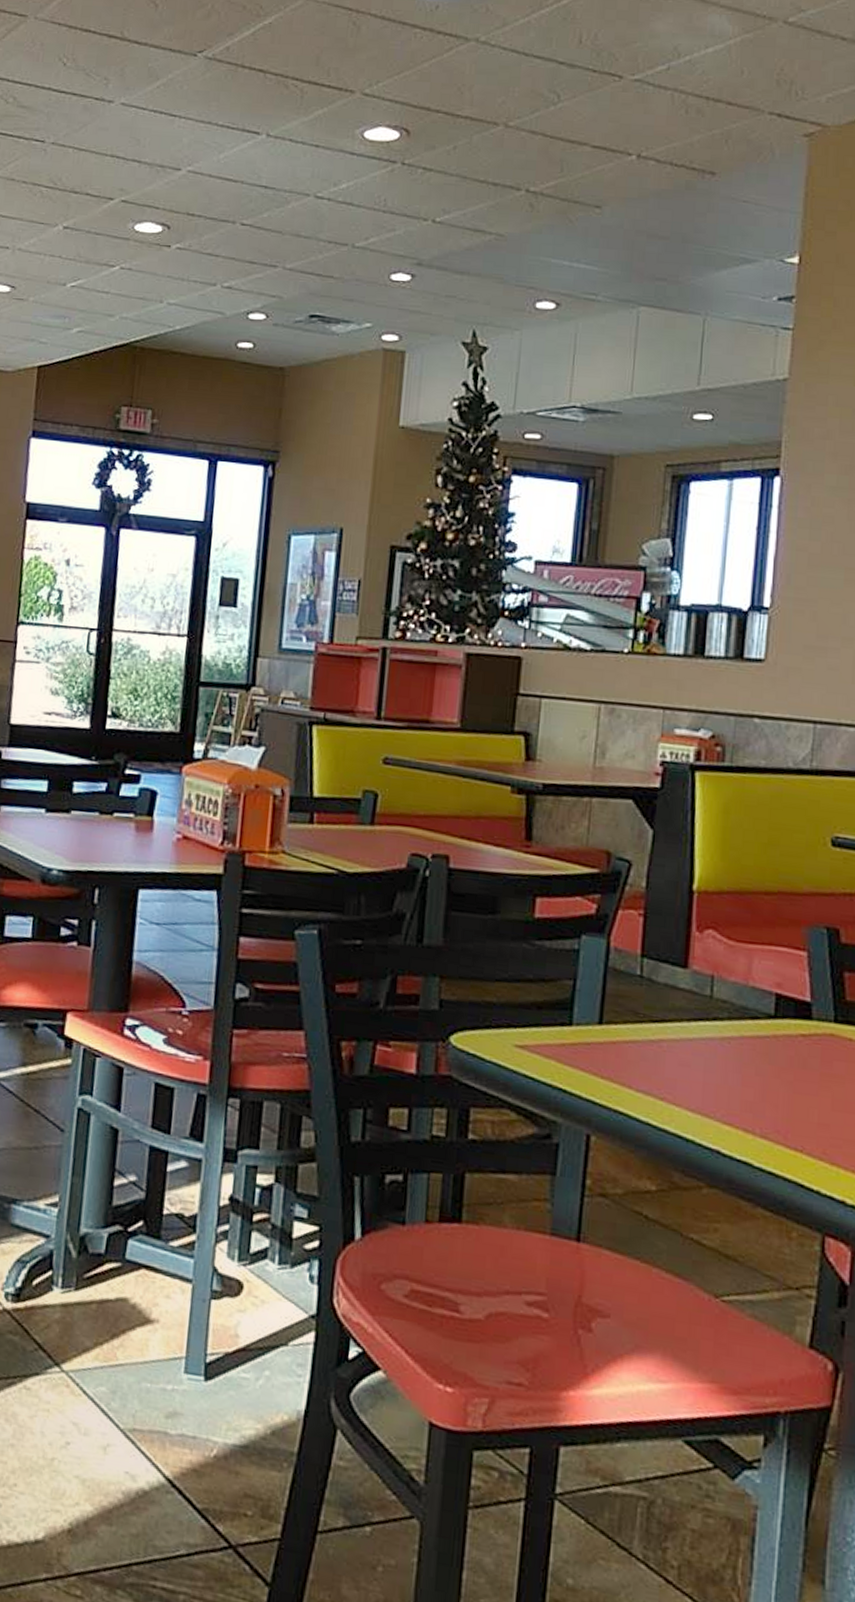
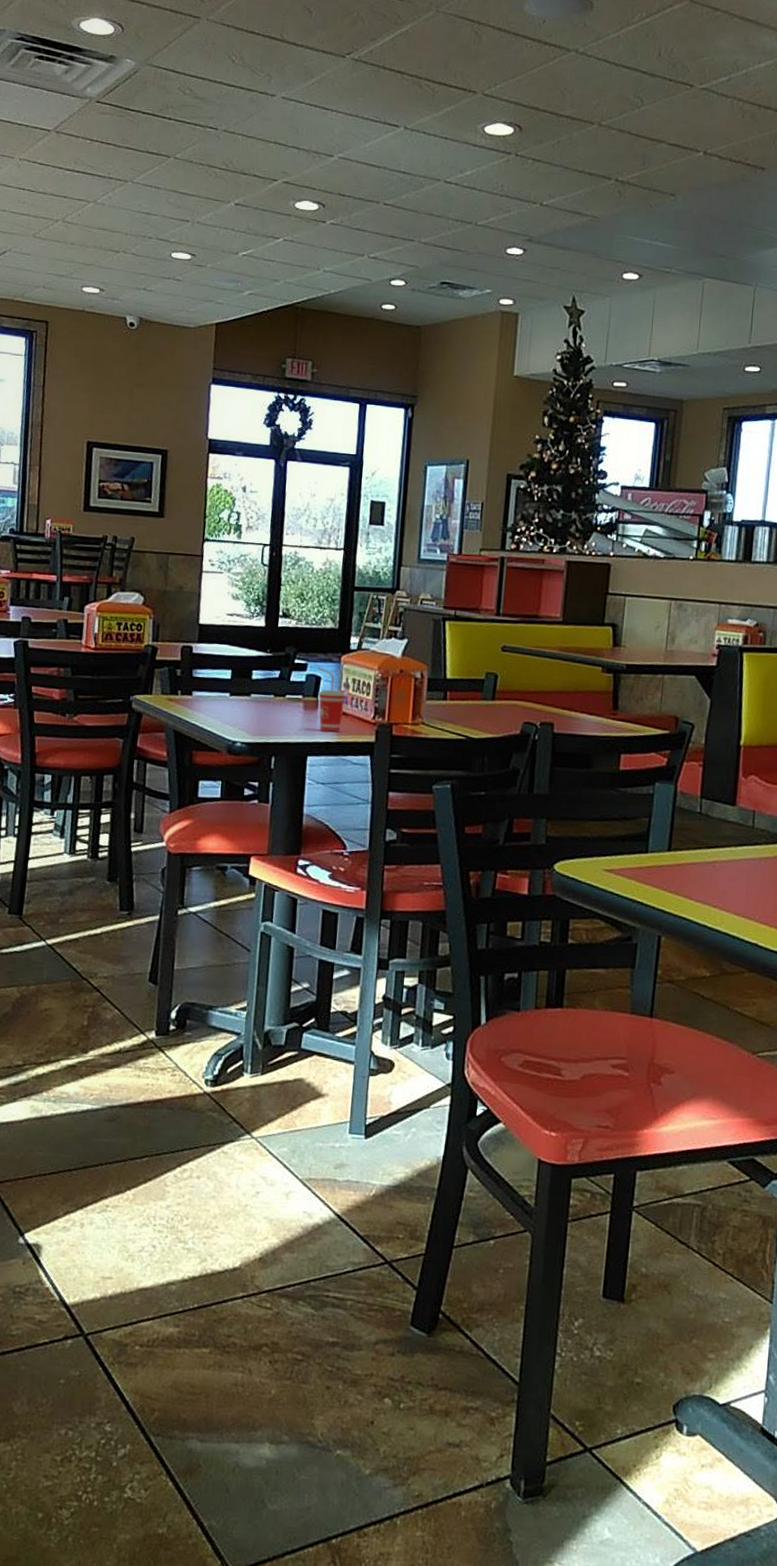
beverage cup: none [152,779,188,860] -> present [317,667,346,732]

